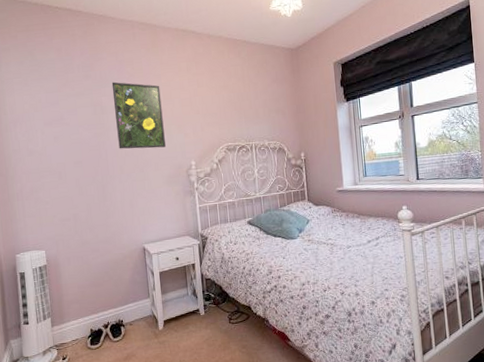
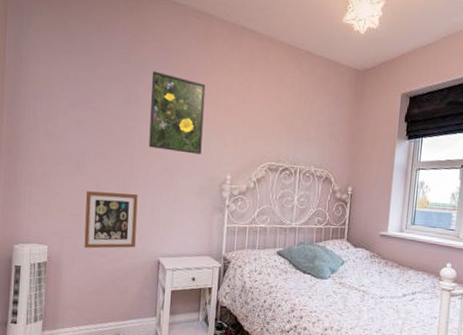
picture frame: none [72,191,121,247] -> present [84,191,138,249]

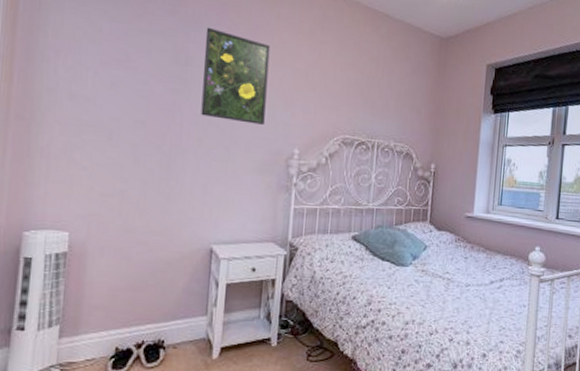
picture frame: present [84,191,138,249] -> none [117,166,187,235]

